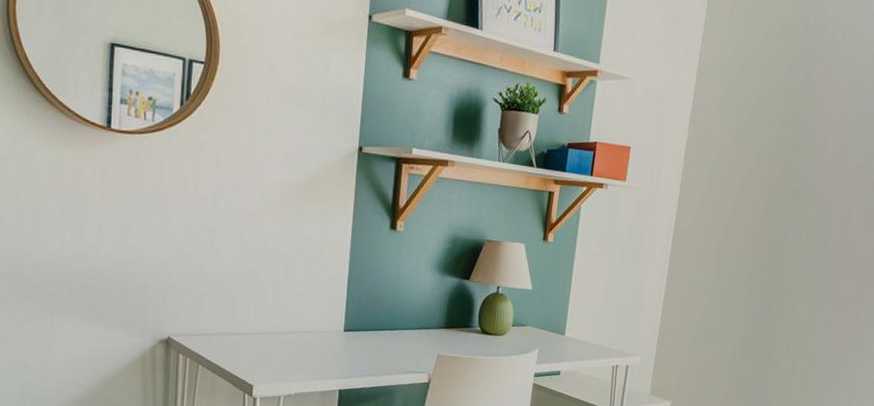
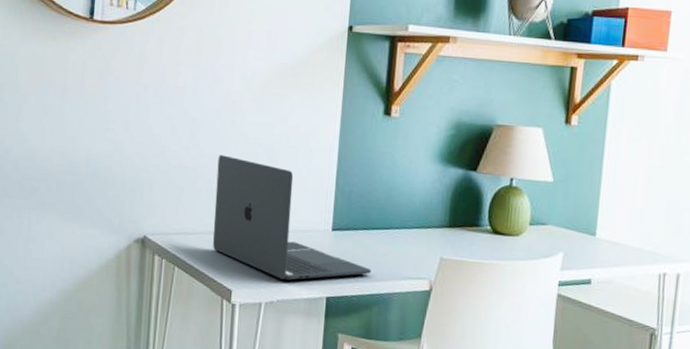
laptop: none [234,262,378,376] -> present [213,155,371,281]

